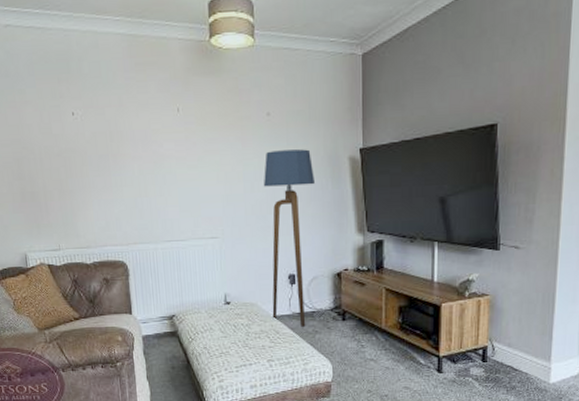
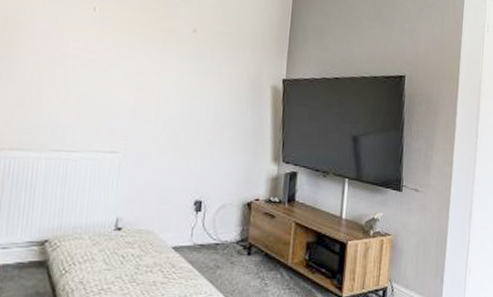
floor lamp: present [264,149,315,327] -> none [170,67,235,261]

